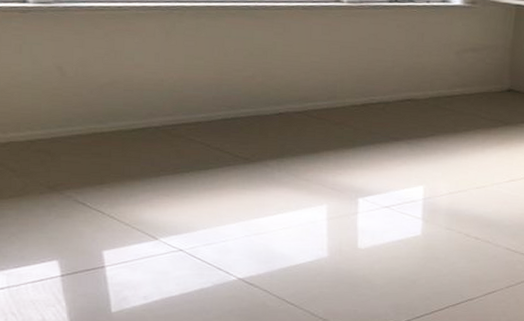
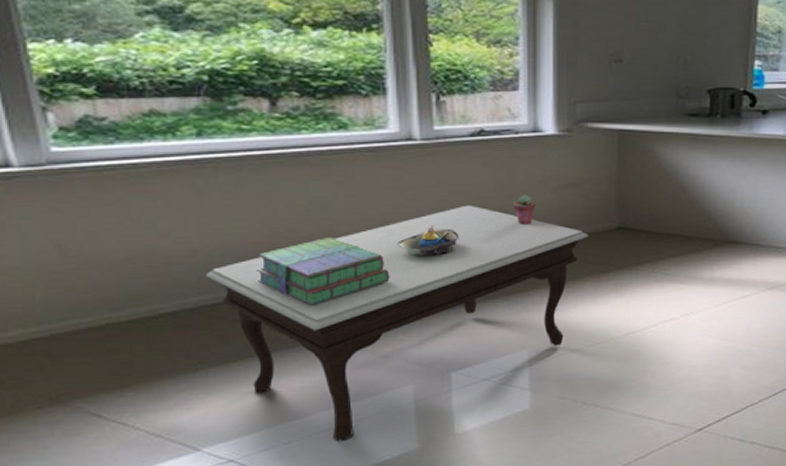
coffee table: none [169,60,483,245] -> present [205,205,589,442]
stack of books: none [208,78,315,133] -> present [256,236,390,306]
decorative bowl: none [322,74,374,101] -> present [397,225,459,257]
potted succulent: none [420,55,439,81] -> present [512,195,535,224]

